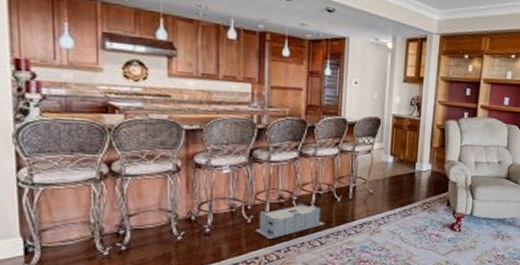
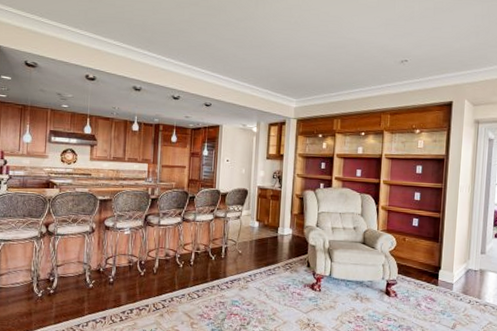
storage bin: present [255,203,325,239] -> none [147,260,202,290]

